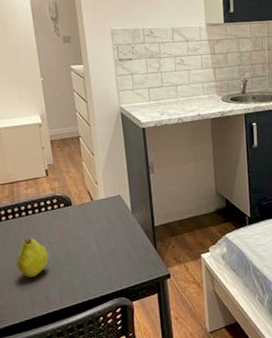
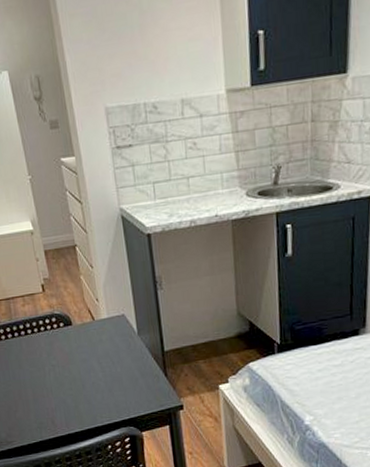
fruit: present [15,238,49,277] -> none [19,359,52,400]

